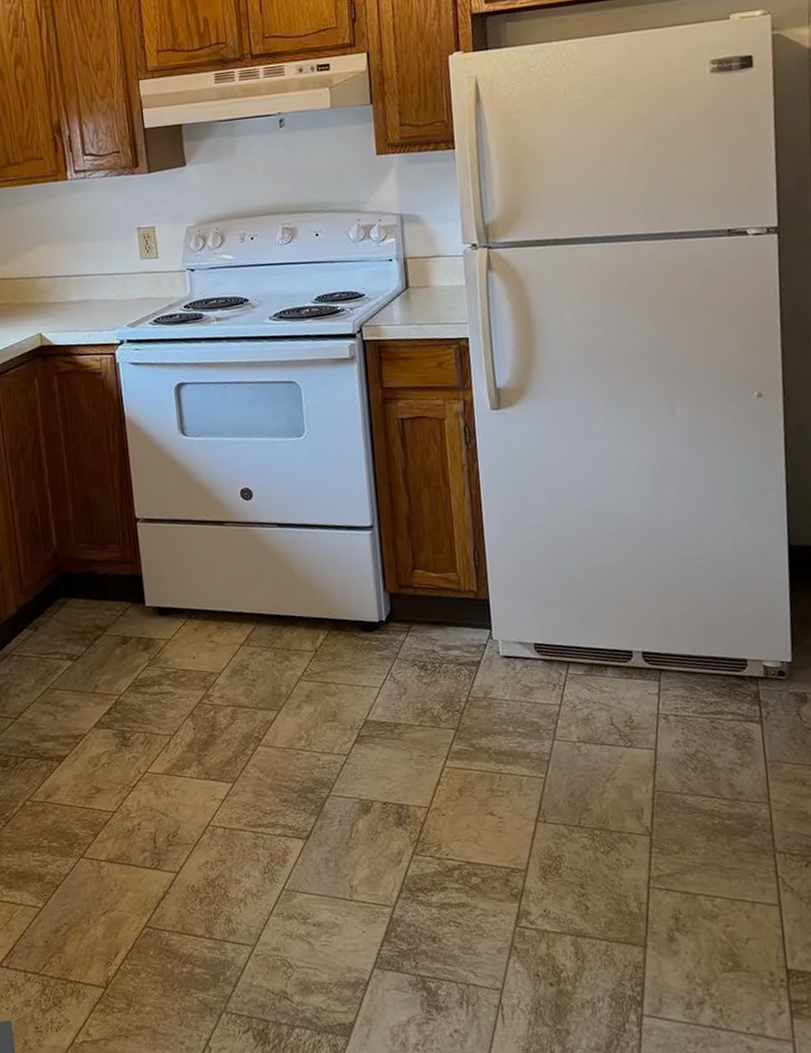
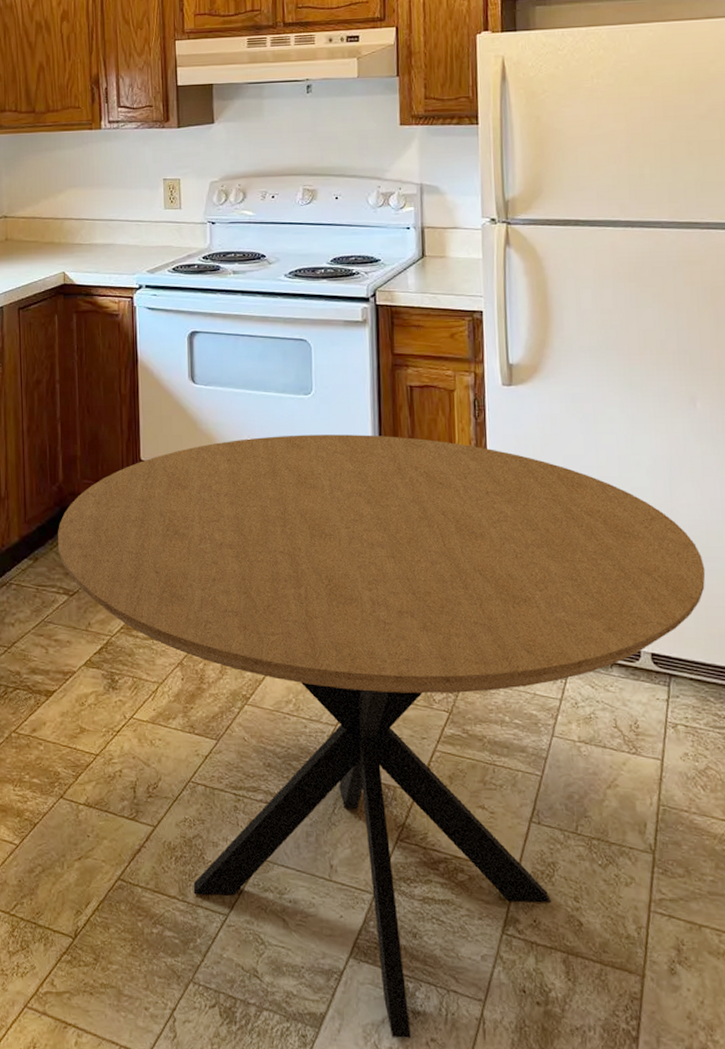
dining table: none [55,469,690,1034] -> present [57,435,706,1039]

